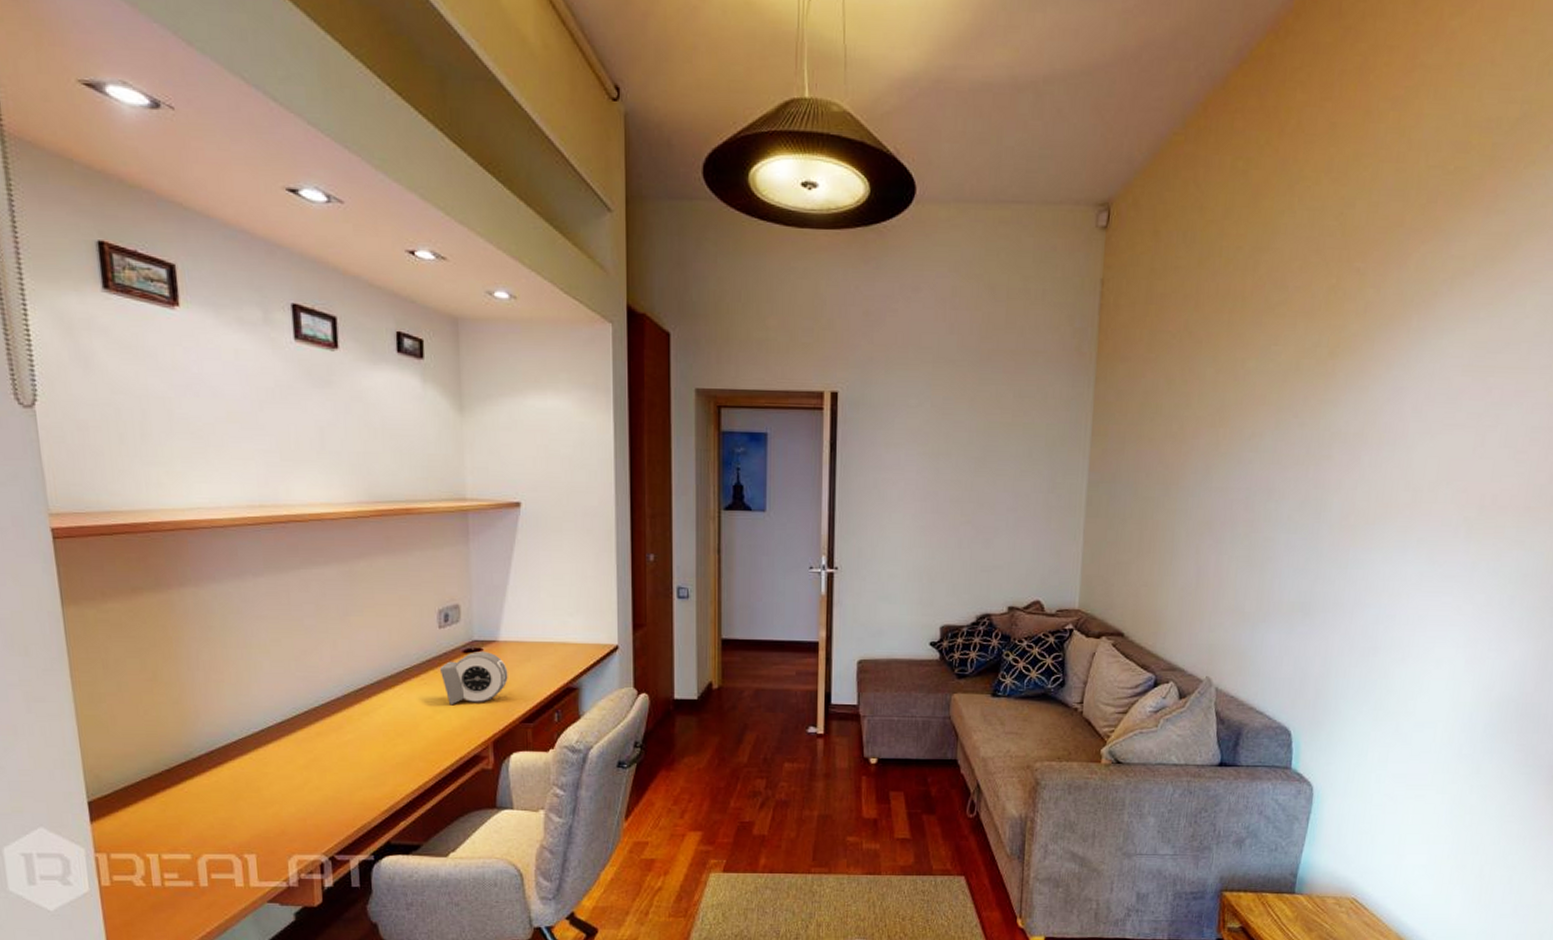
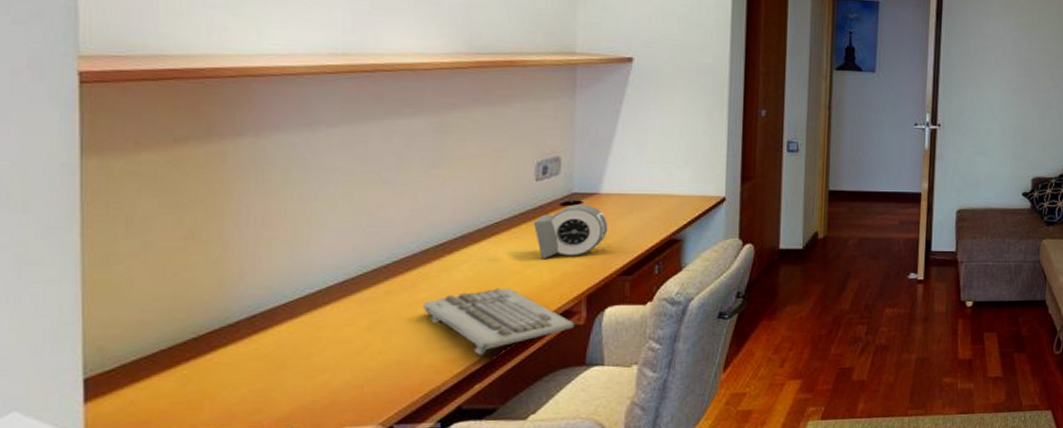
keyboard: none [349,731,484,795] -> present [423,287,575,355]

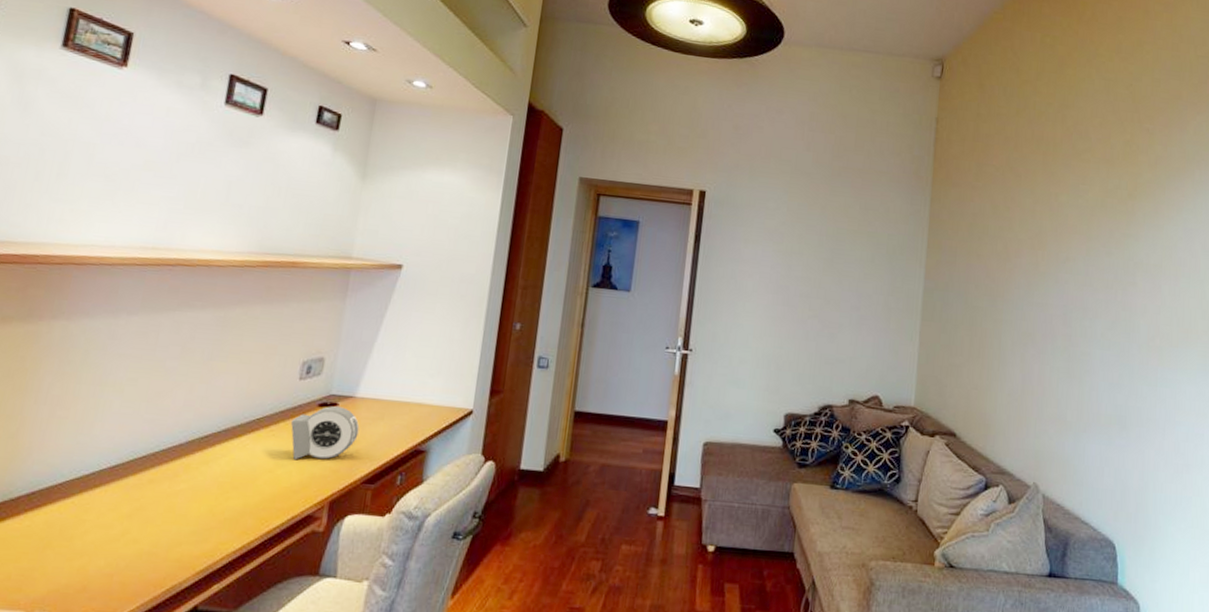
keyboard: present [423,287,575,355] -> none [179,485,315,554]

